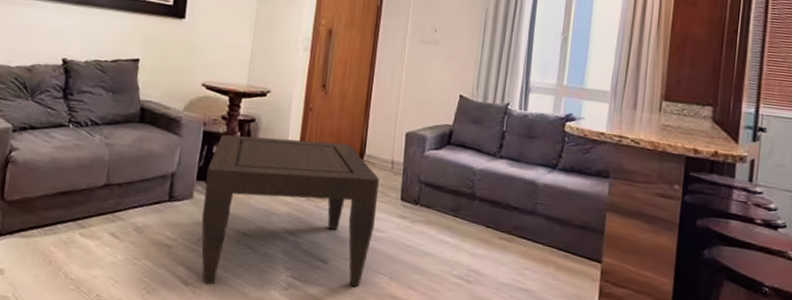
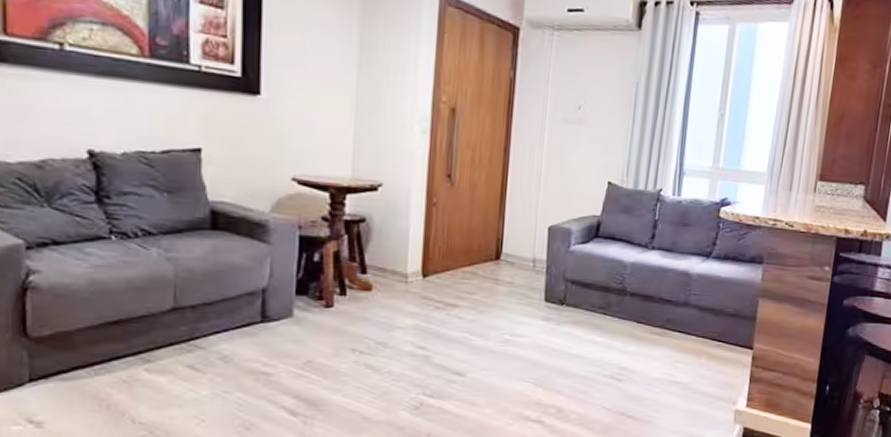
coffee table: present [201,134,379,287] -> none [306,238,520,412]

